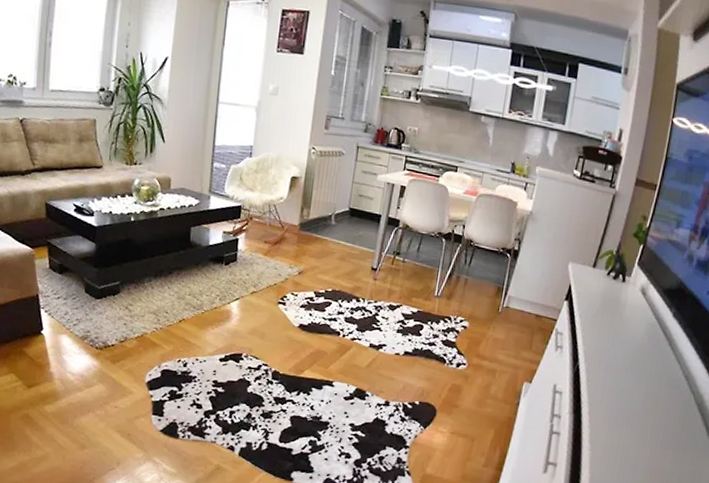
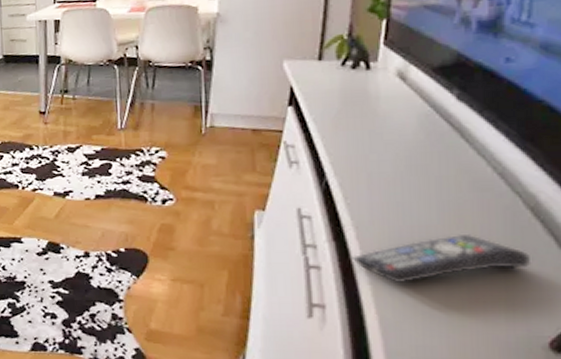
remote control: none [582,418,690,452] -> present [352,233,532,284]

